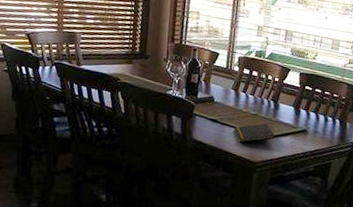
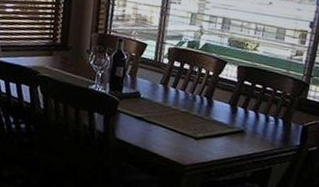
notepad: present [234,123,276,143] -> none [161,122,209,143]

